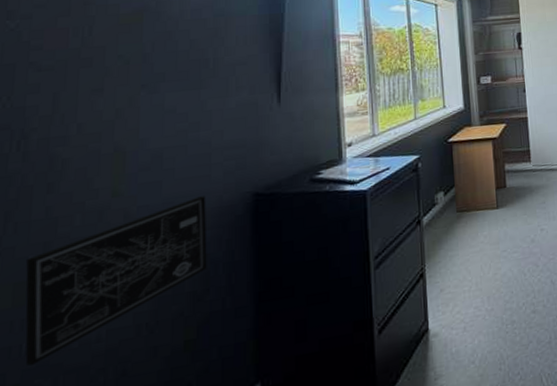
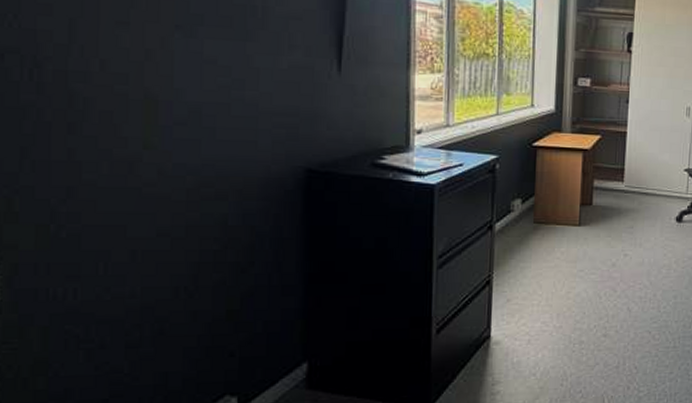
wall art: present [25,196,207,366] -> none [48,163,253,312]

